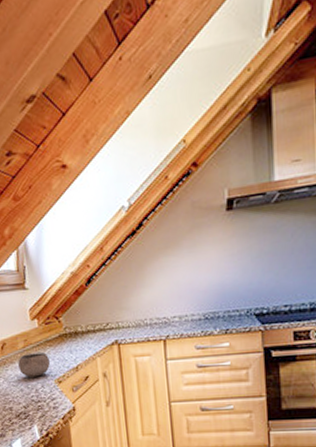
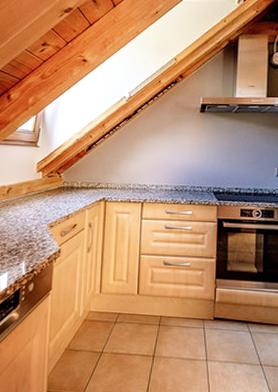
bowl: present [17,352,51,377] -> none [18,199,47,220]

